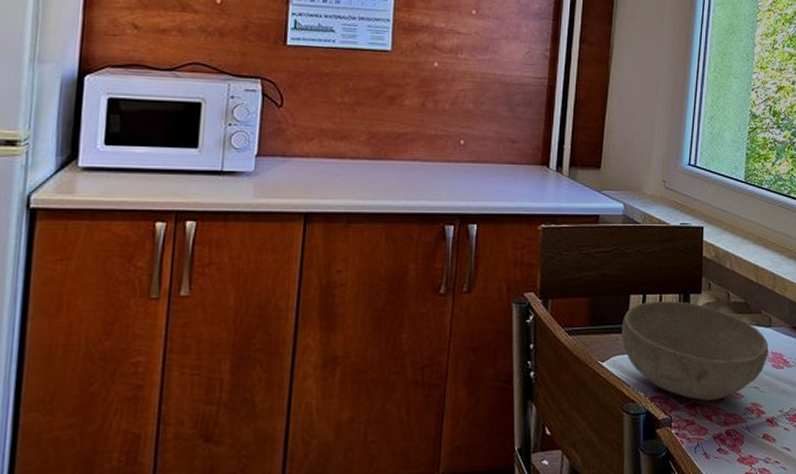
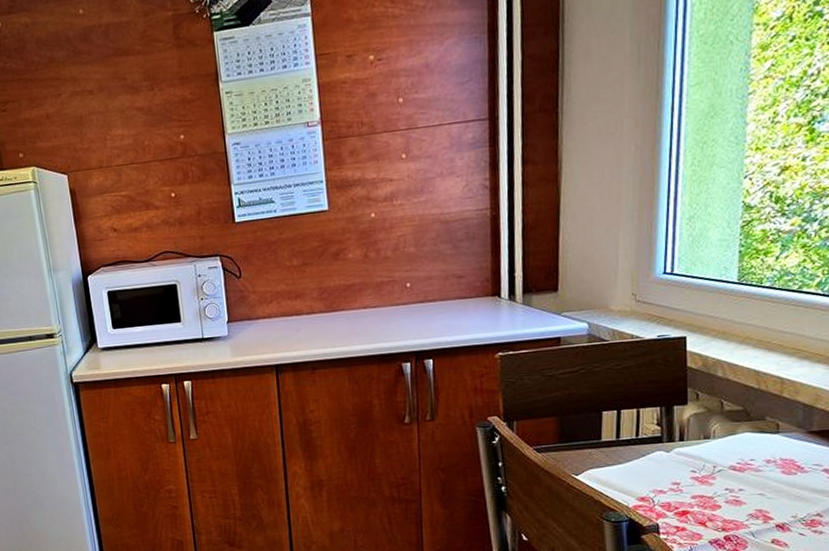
bowl: present [621,301,769,401] -> none [595,414,777,508]

